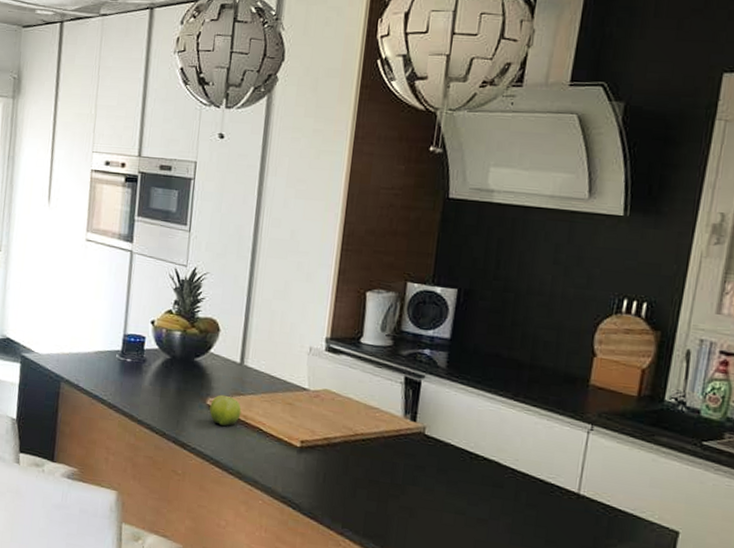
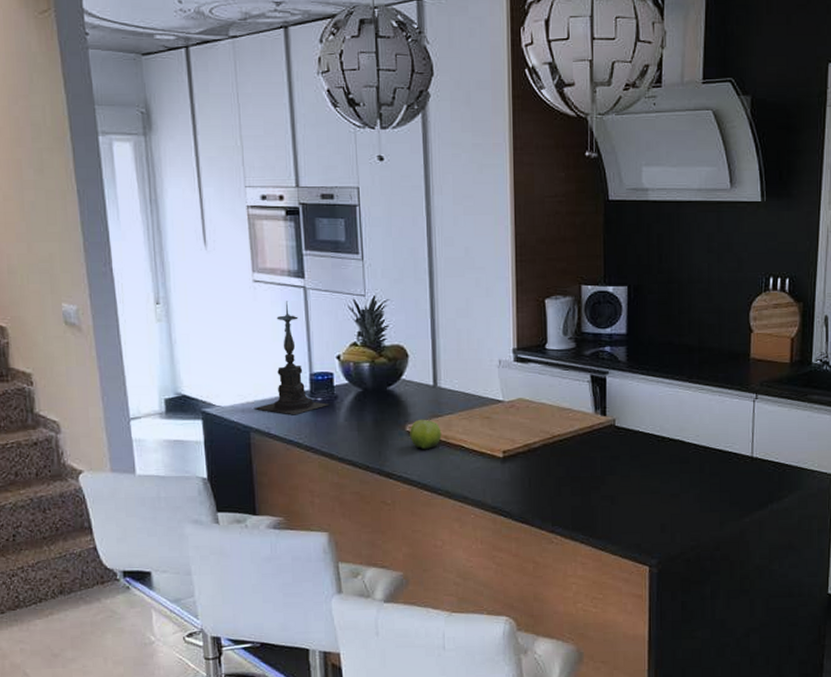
candle holder: none [67,262,138,372] -> present [253,301,330,415]

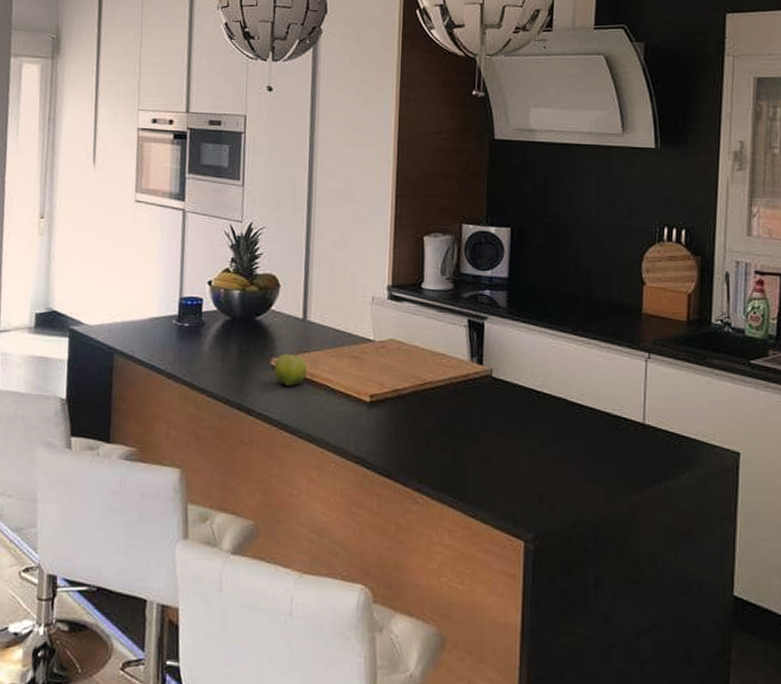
candle holder: present [253,301,330,415] -> none [120,222,196,340]

